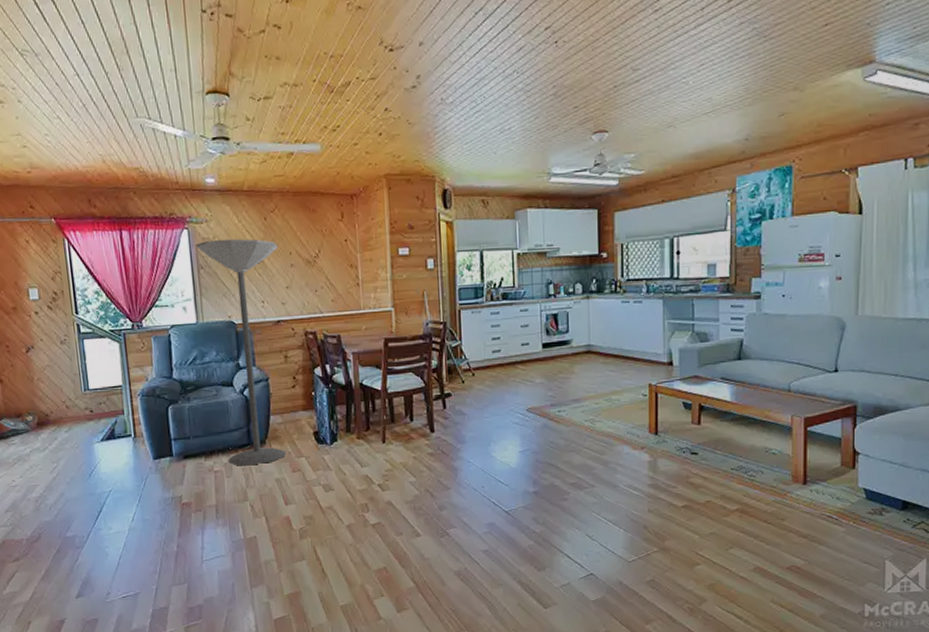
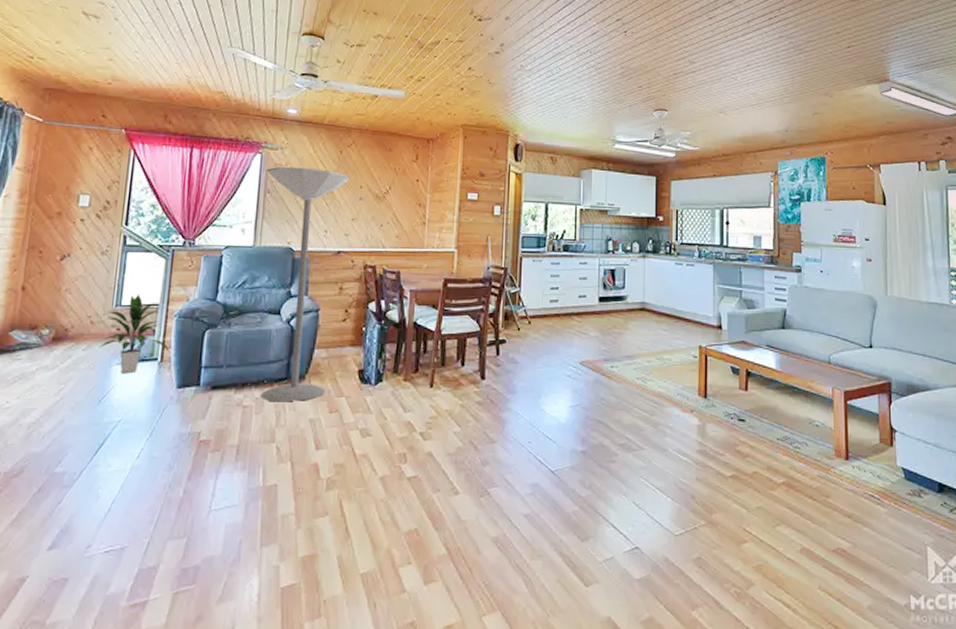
indoor plant: none [79,377,141,451] -> present [100,294,170,374]

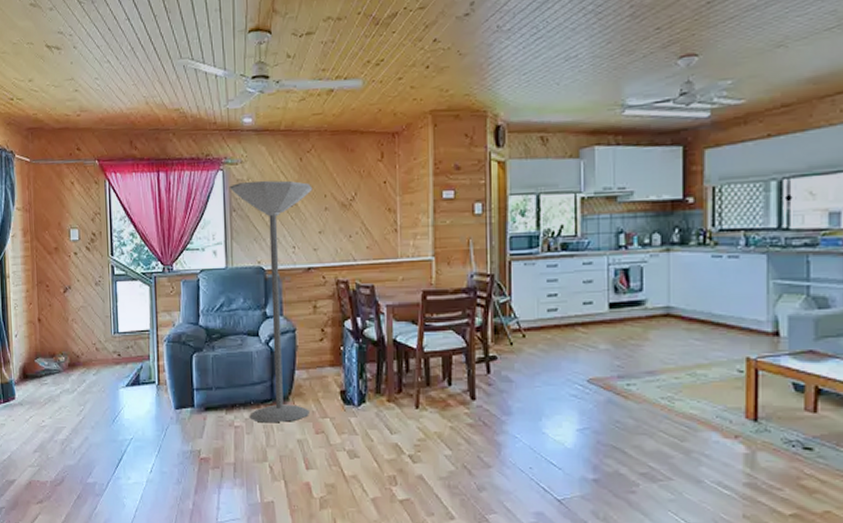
indoor plant: present [100,294,170,374] -> none [106,321,165,396]

